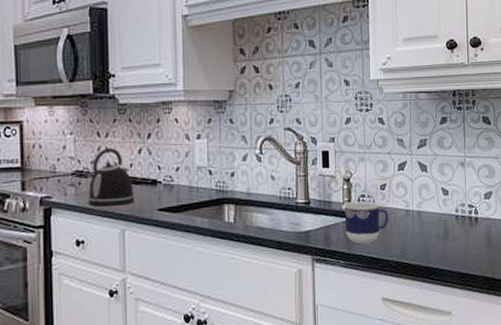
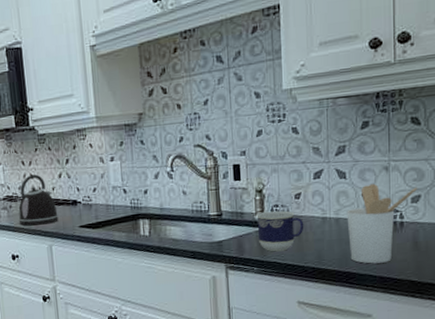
utensil holder: none [428,178,490,259] -> present [346,183,418,264]

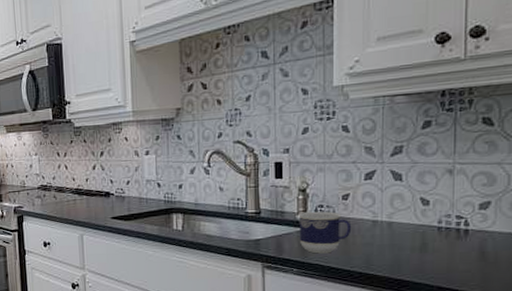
kettle: present [18,174,59,226] -> none [51,165,91,215]
utensil holder: present [346,183,418,264] -> none [401,187,488,272]

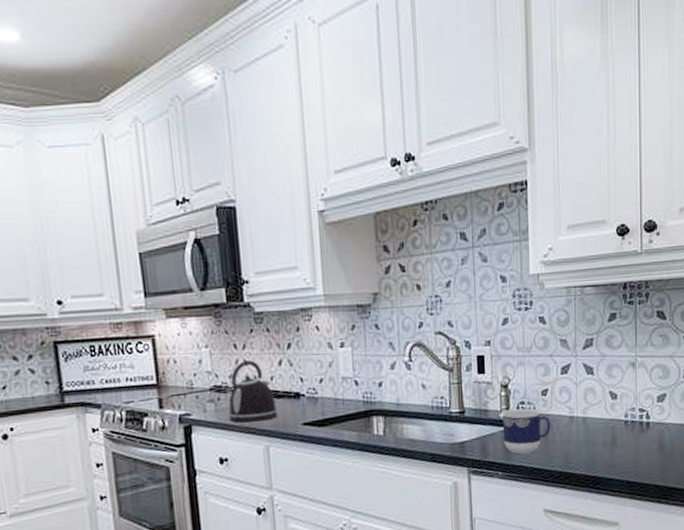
kettle: none [51,165,91,215] -> present [228,360,278,423]

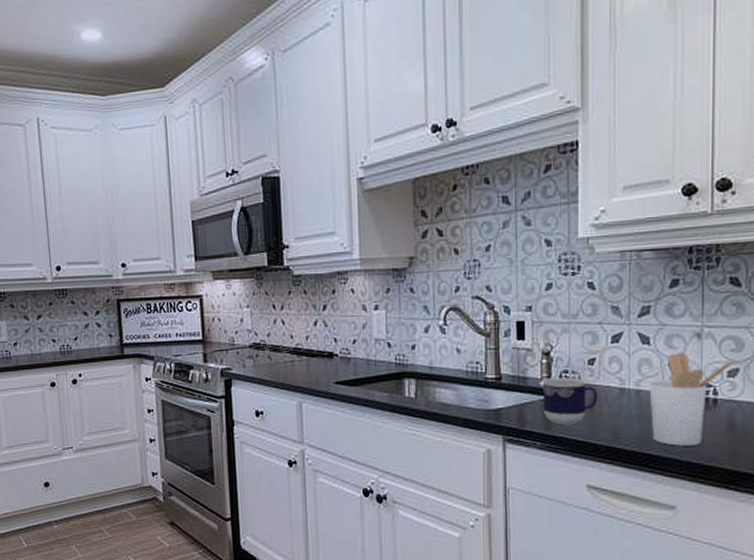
kettle: present [228,360,278,423] -> none [265,320,311,379]
utensil holder: none [594,380,664,468] -> present [649,352,736,446]

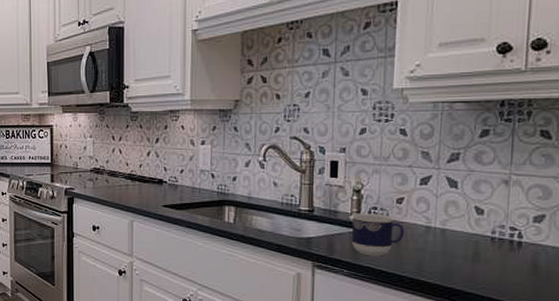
utensil holder: present [649,352,736,446] -> none [454,196,543,283]

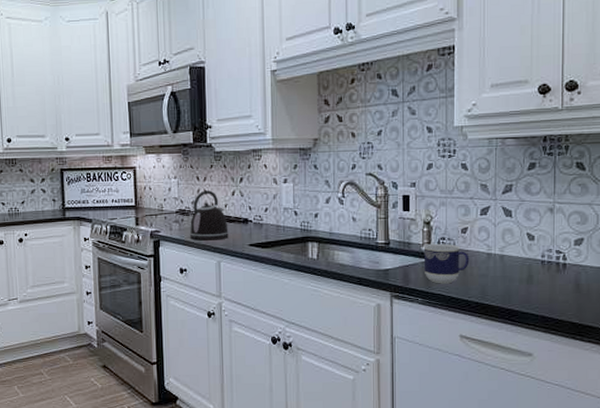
kettle: none [103,150,142,200] -> present [189,190,229,241]

